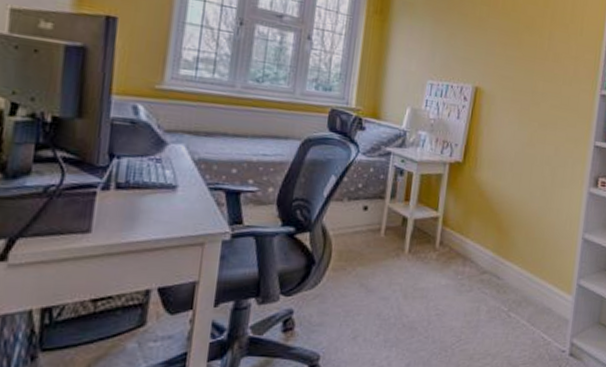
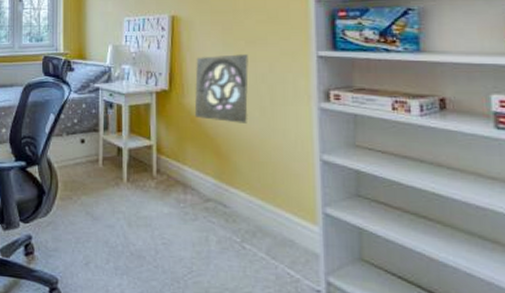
wall ornament: none [483,133,539,202] -> present [194,54,248,123]

